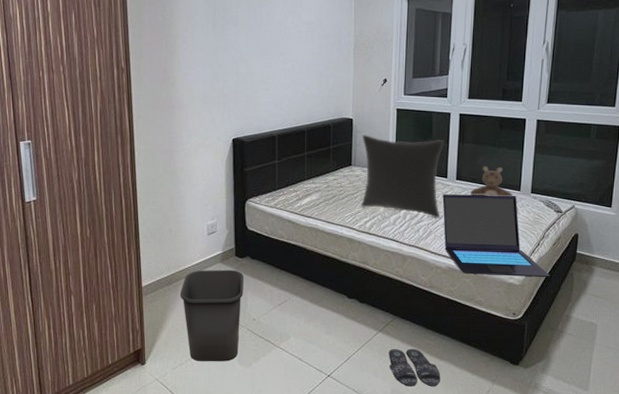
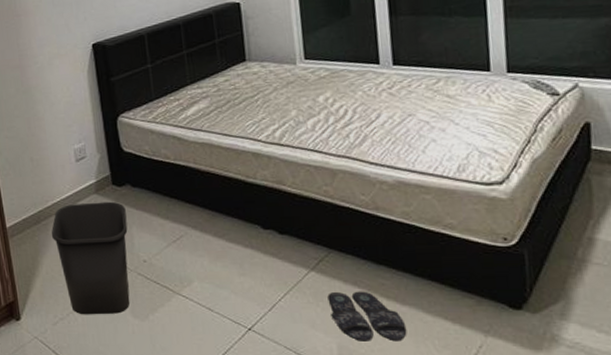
pillow: present [361,135,444,218] -> none [256,15,376,118]
laptop: present [442,194,550,278] -> none [376,78,554,189]
stuffed bear: present [470,166,513,196] -> none [416,41,481,84]

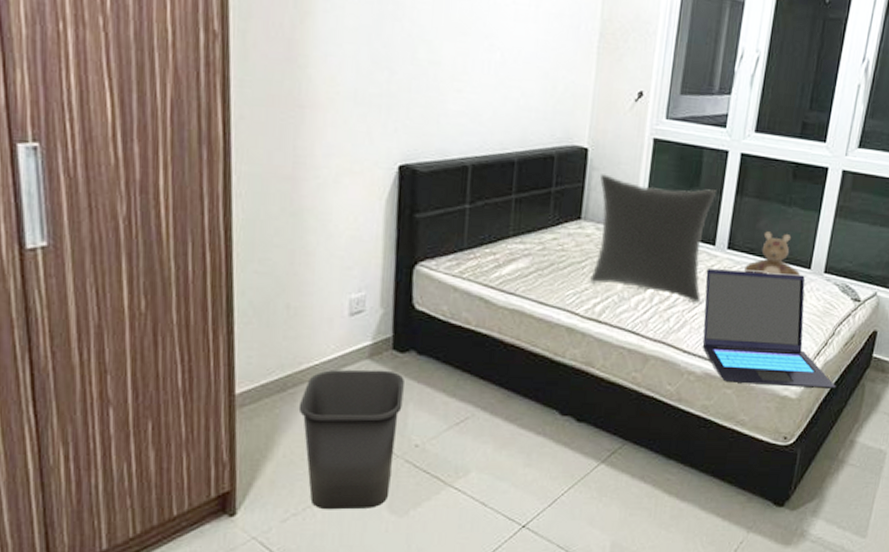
pillow: none [256,15,376,118] -> present [590,174,716,303]
slippers: present [327,291,407,342] -> none [611,486,681,539]
laptop: none [376,78,554,189] -> present [702,269,836,390]
stuffed bear: none [416,41,481,84] -> present [744,231,801,276]

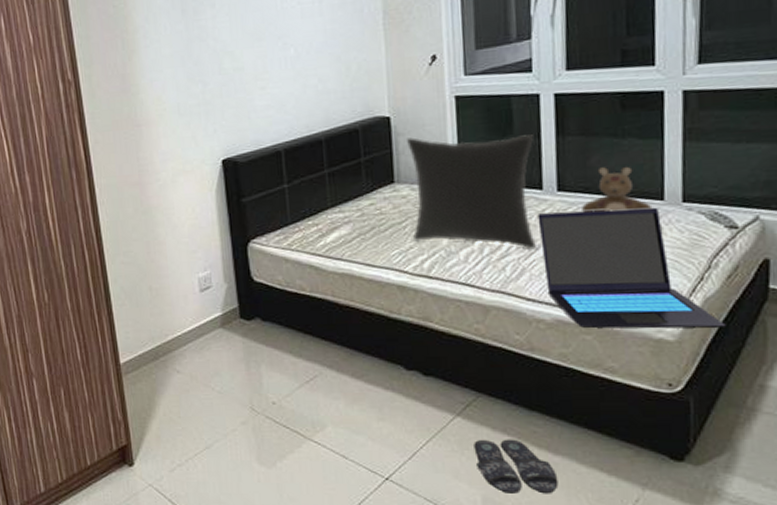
waste bin: present [298,369,404,510] -> none [170,337,256,461]
slippers: none [611,486,681,539] -> present [474,439,558,494]

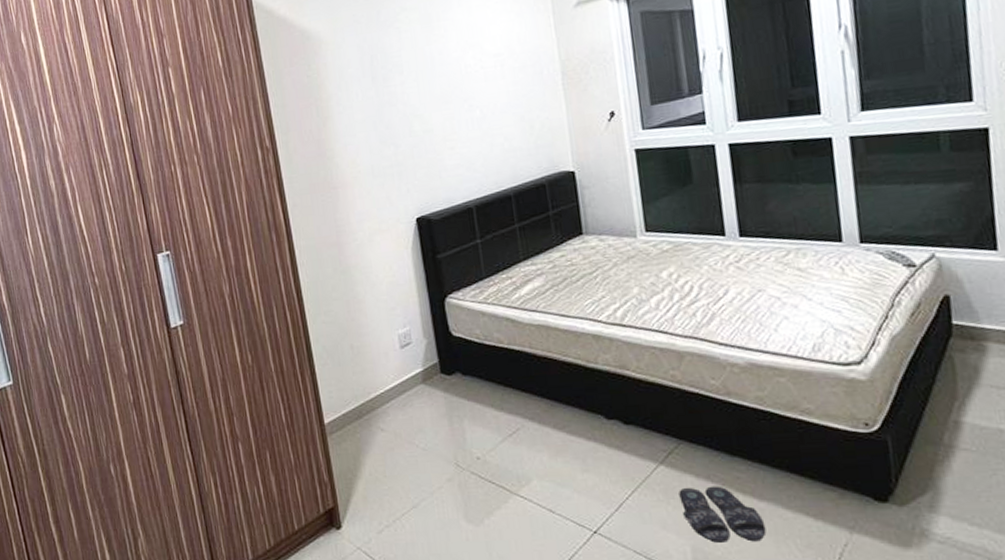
pillow: present [407,134,536,250] -> none [592,183,724,295]
laptop: present [537,207,726,329] -> none [722,249,915,371]
stuffed bear: present [582,166,653,213] -> none [764,210,833,257]

